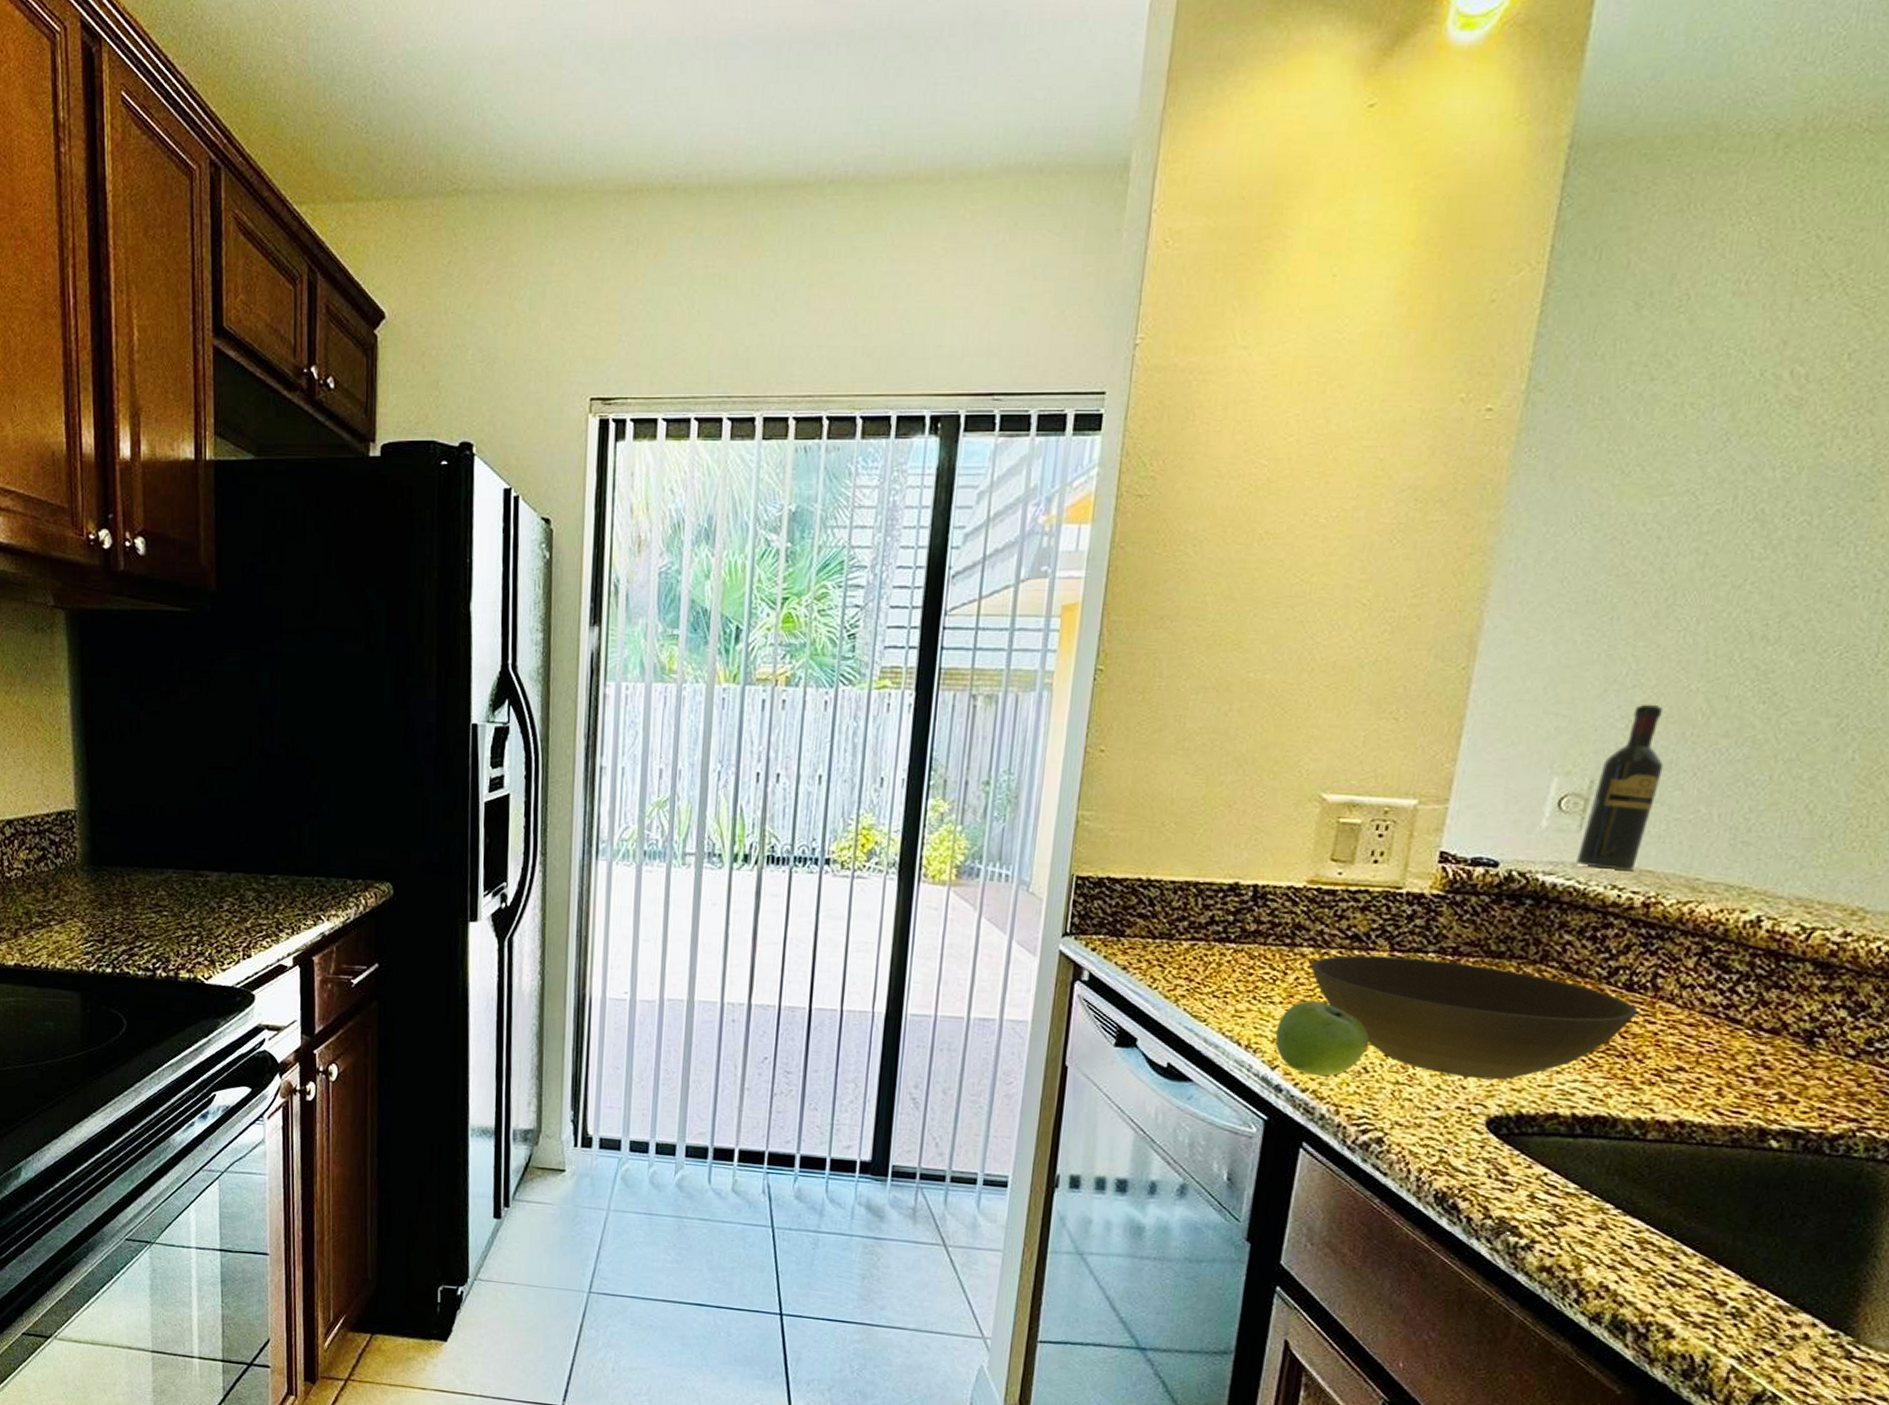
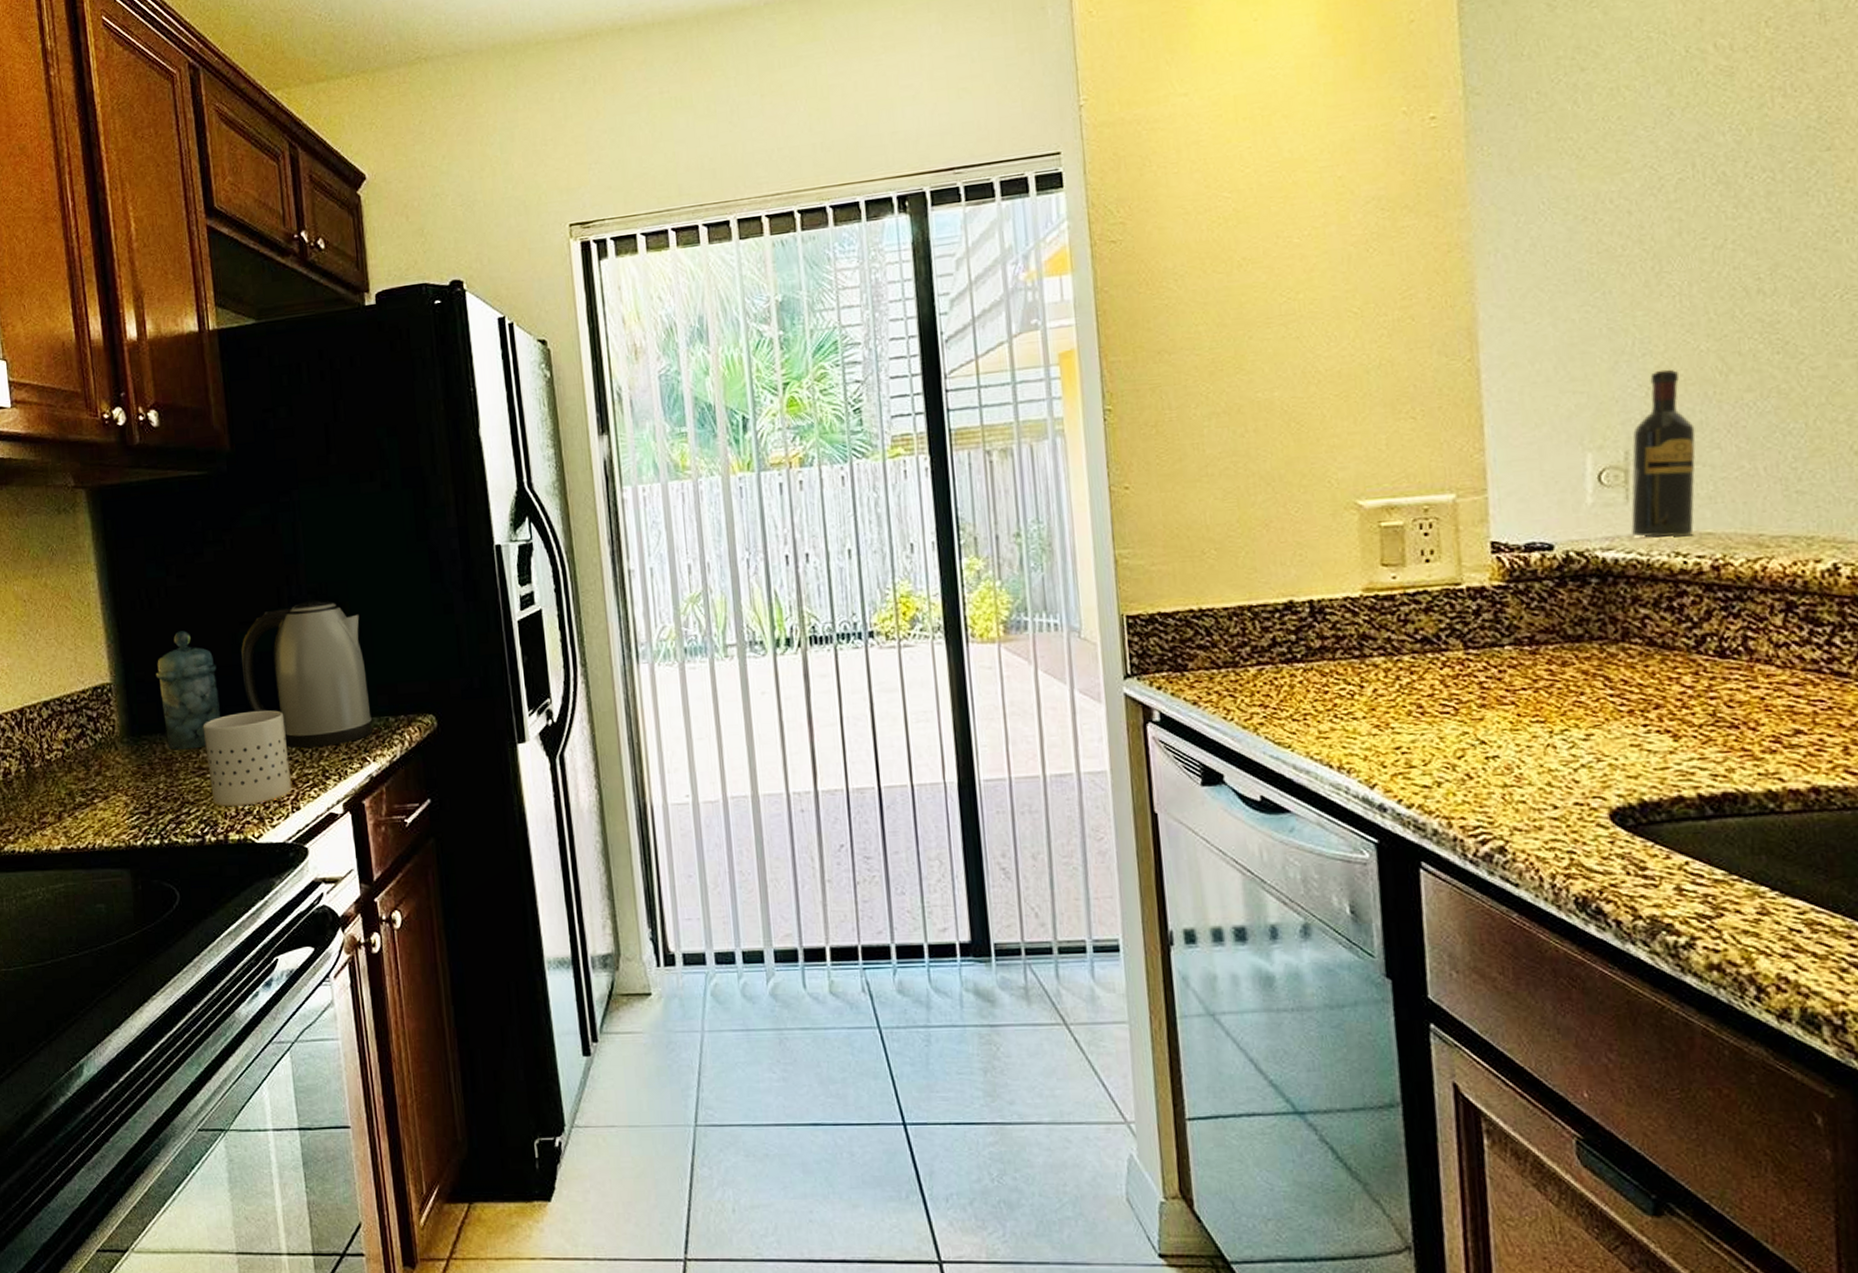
canister: none [121,768,183,886] -> present [155,631,222,751]
mug: none [163,856,245,947] -> present [202,710,292,807]
kettle: none [207,754,330,900] -> present [240,599,373,748]
fruit: present [1275,1000,1369,1077] -> none [1365,710,1465,790]
bowl: present [1310,955,1639,1081] -> none [1386,652,1738,771]

